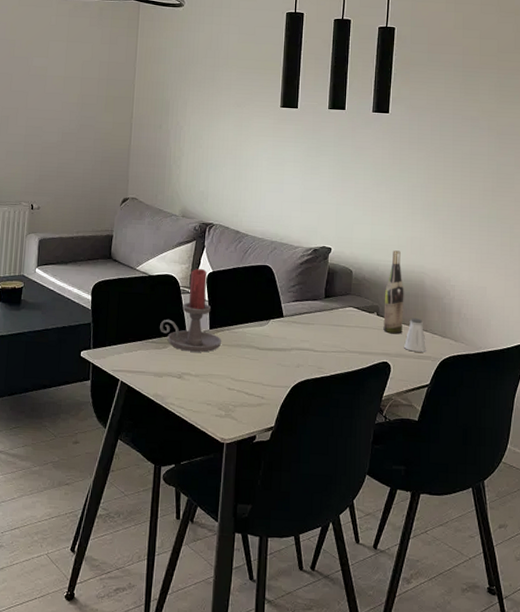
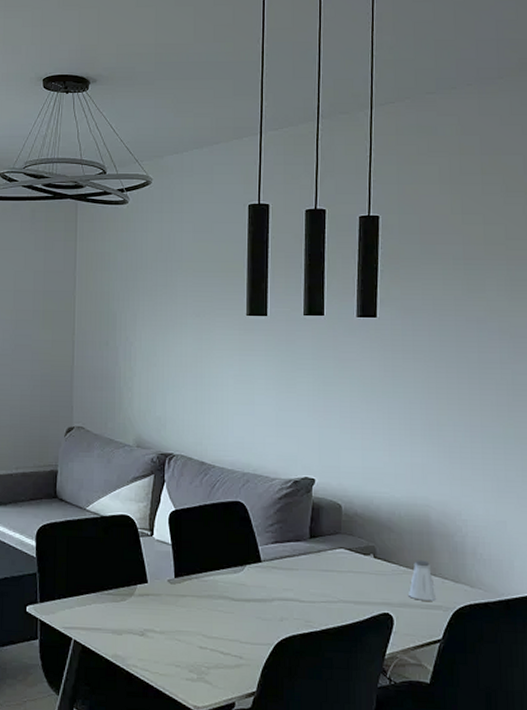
candle holder: present [160,268,222,352] -> none [117,506,190,605]
wine bottle: present [383,250,404,334] -> none [381,480,406,580]

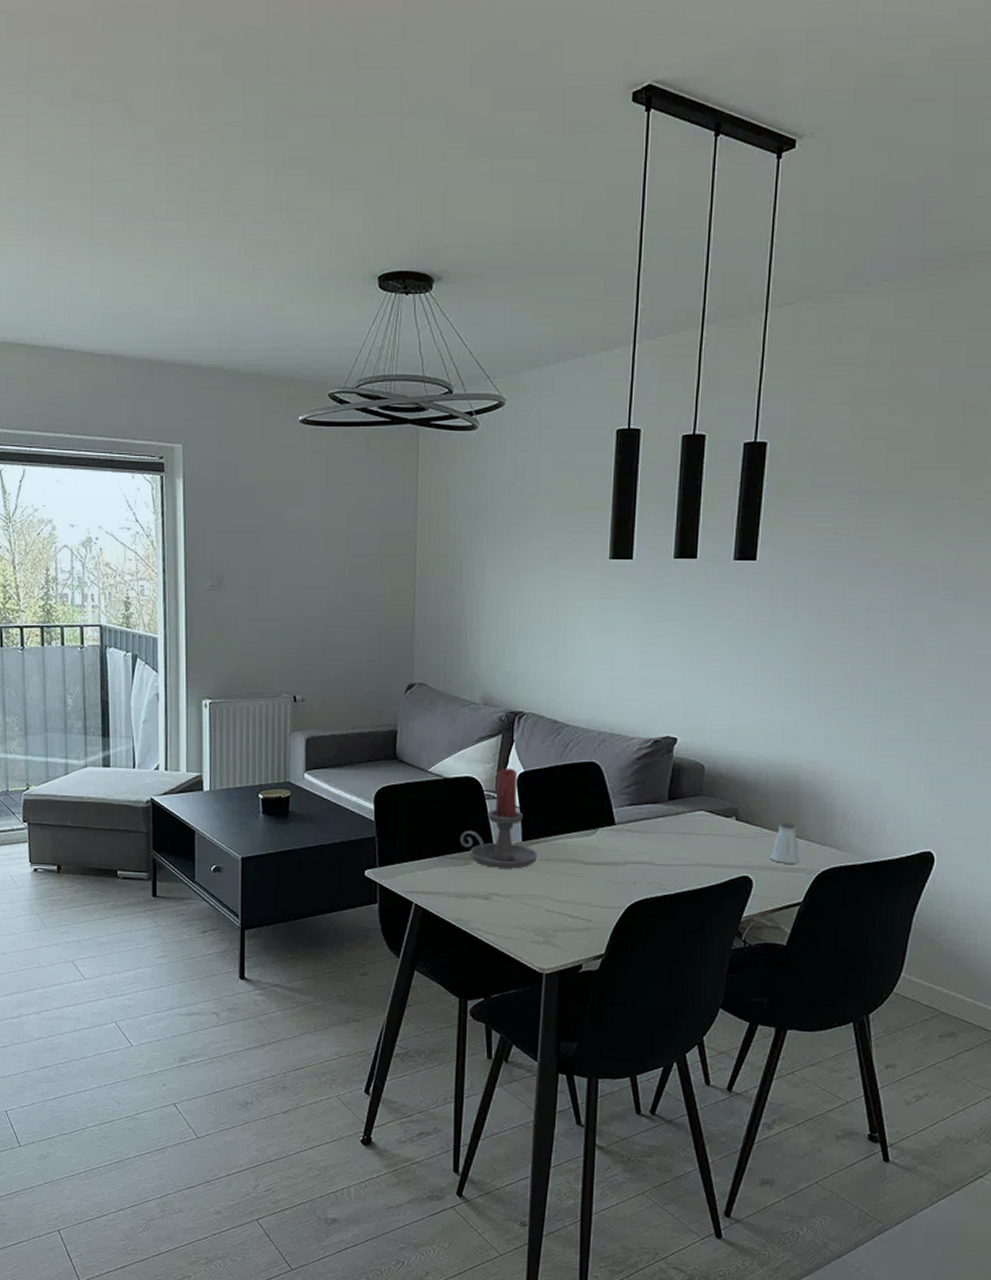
candle holder: none [117,506,190,605] -> present [460,767,538,869]

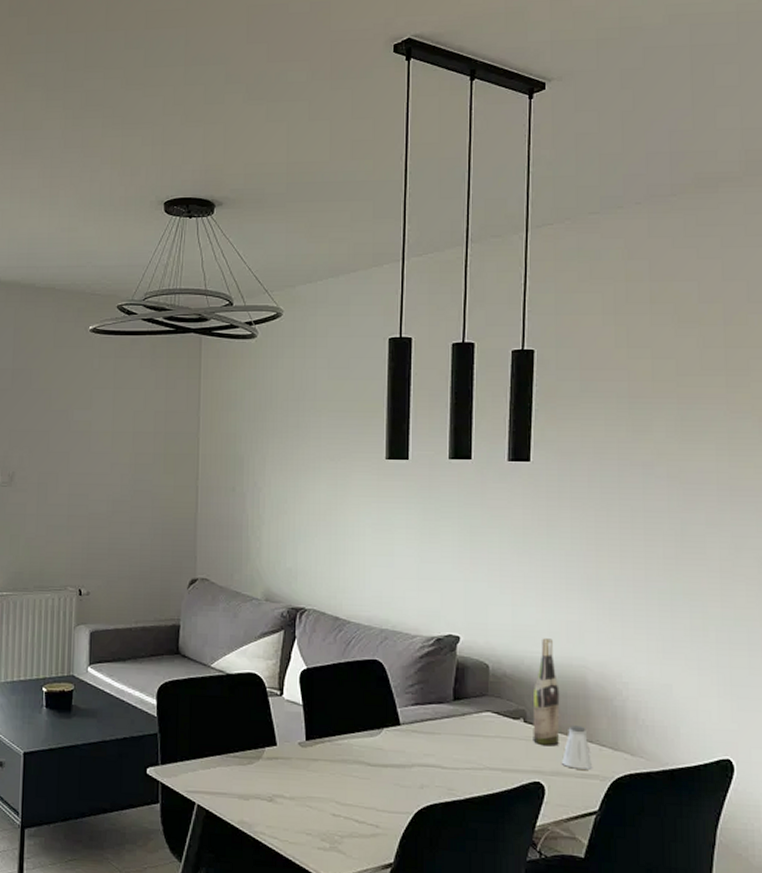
candle holder: present [460,767,538,869] -> none [243,664,323,769]
wine bottle: none [744,739,772,843] -> present [532,638,560,747]

